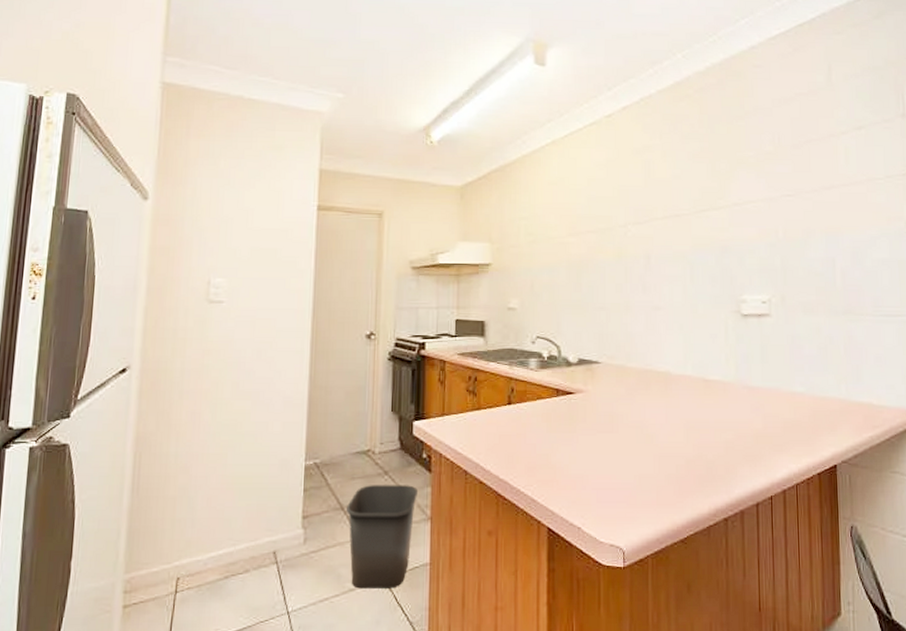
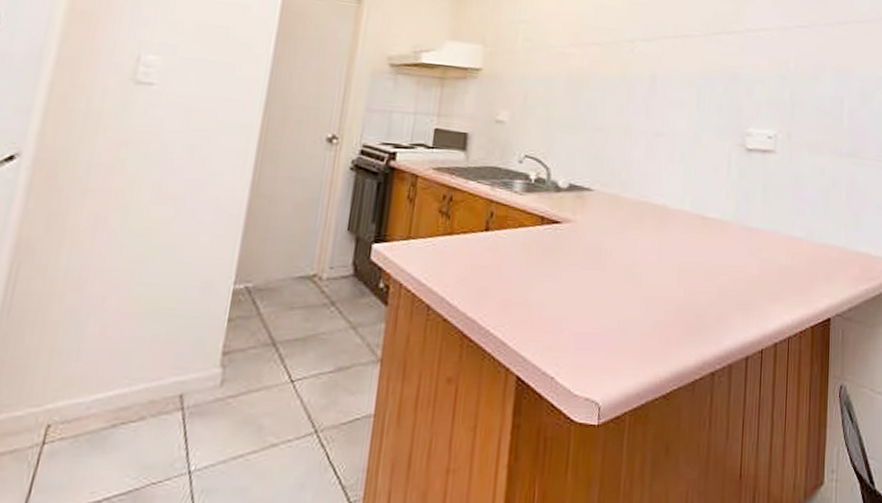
waste bin: present [345,485,417,589] -> none [275,317,369,445]

